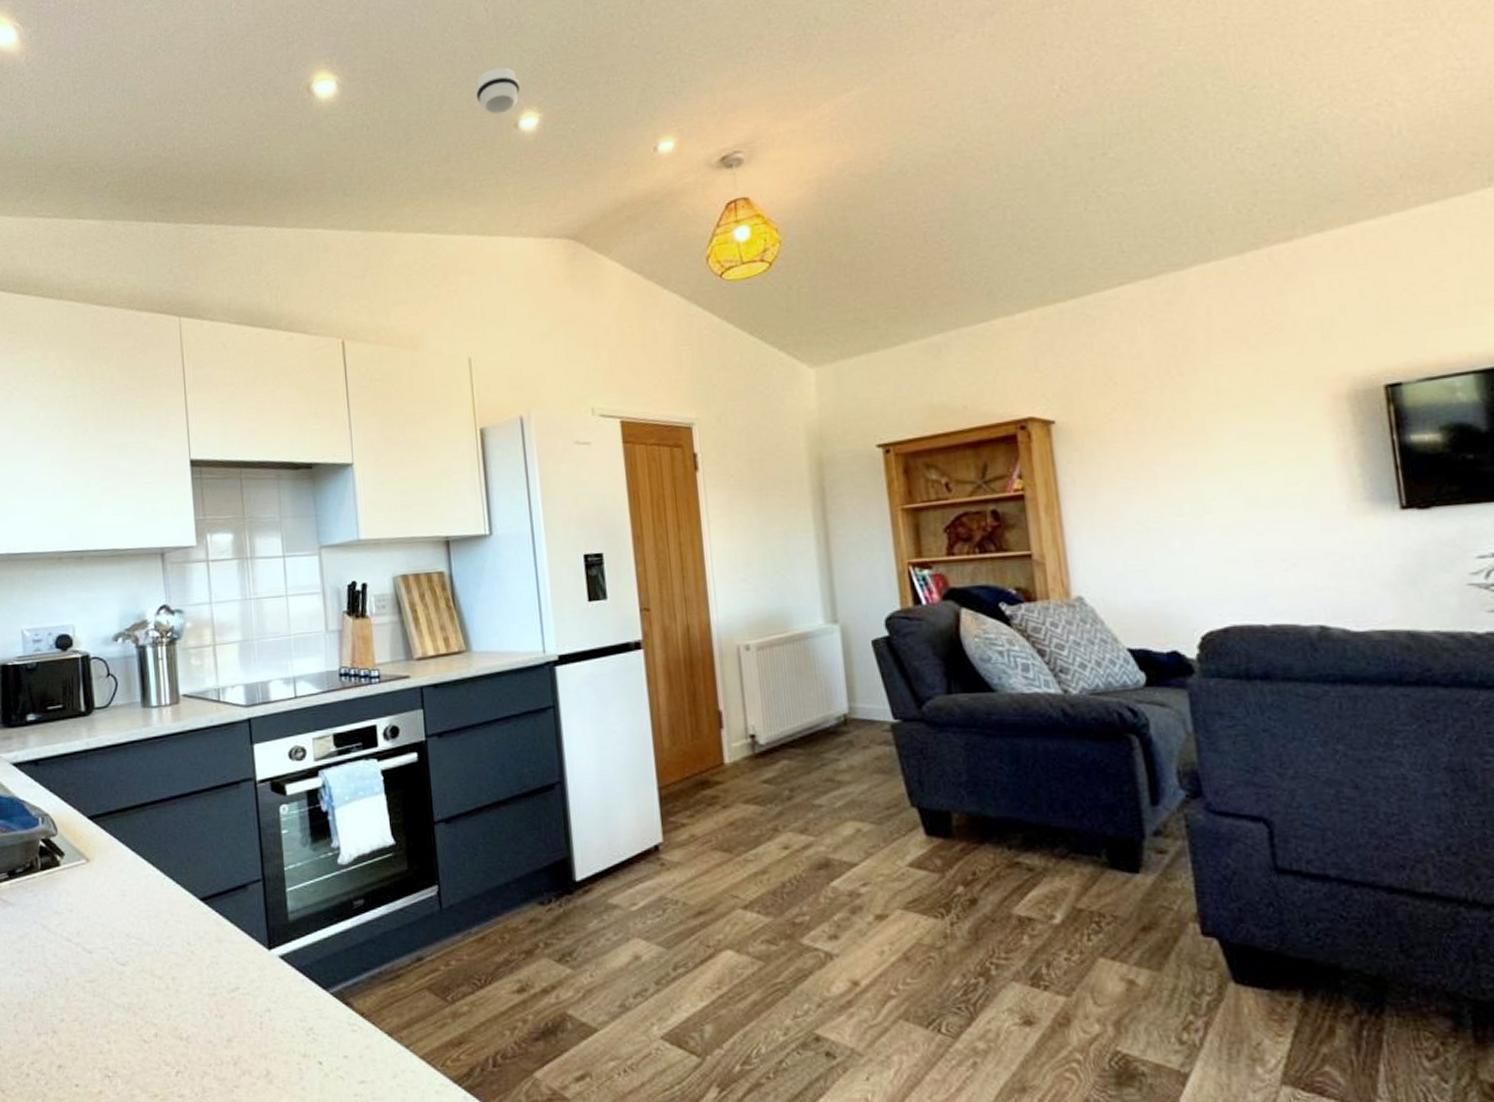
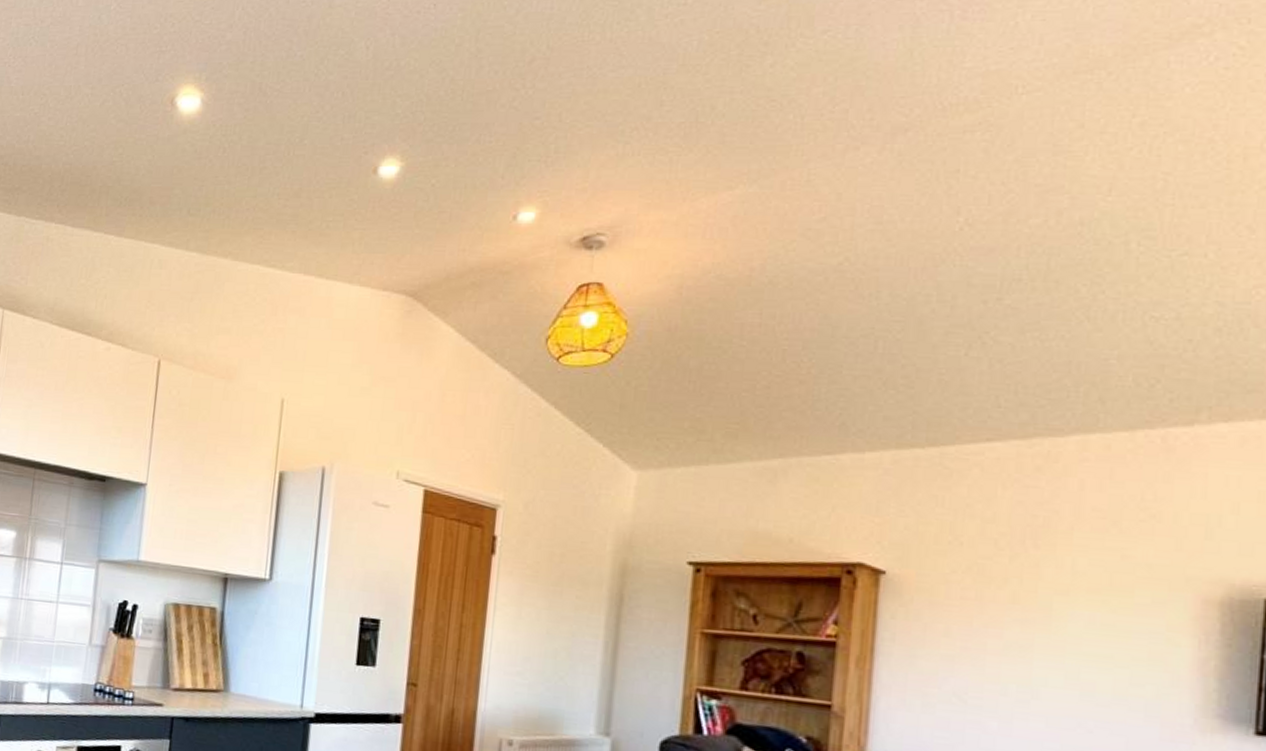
smoke detector: present [476,66,521,115] -> none [340,109,388,157]

